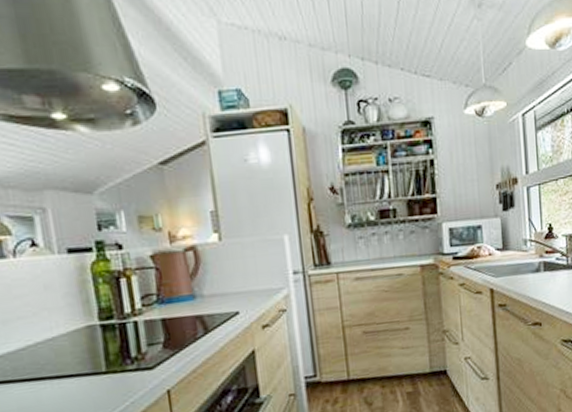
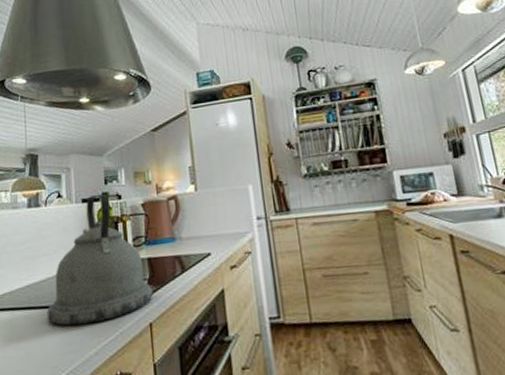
kettle: none [30,242,170,400] -> present [47,193,153,326]

